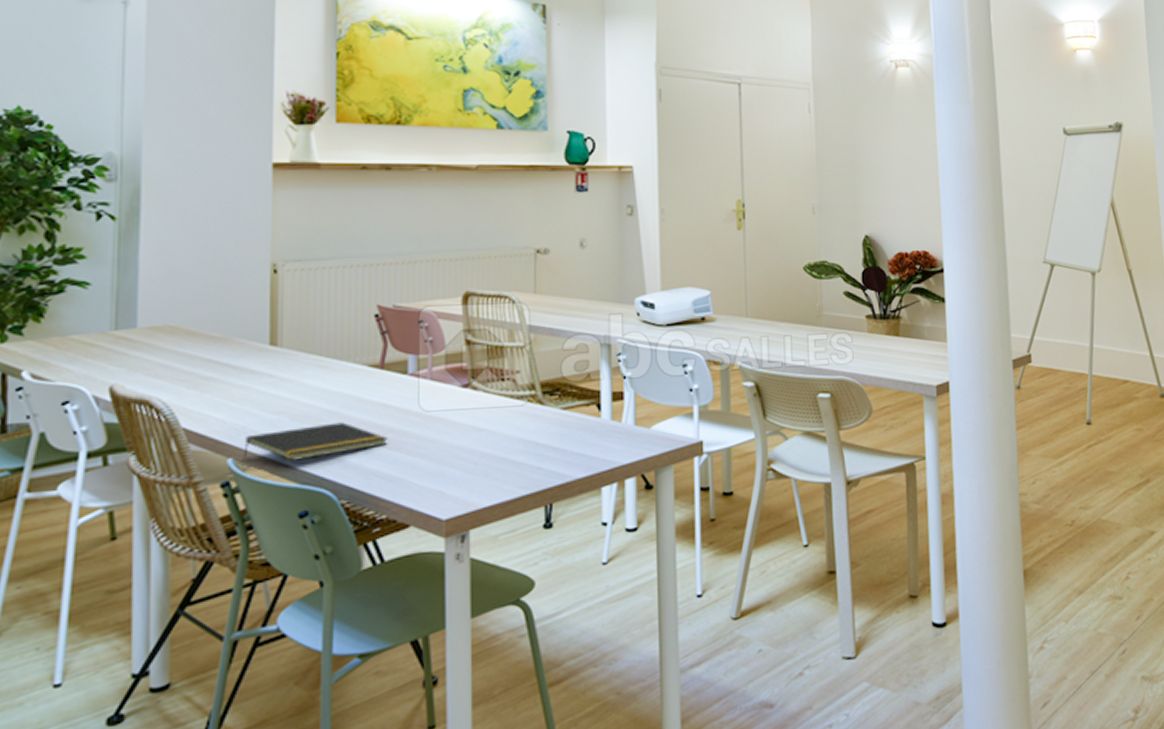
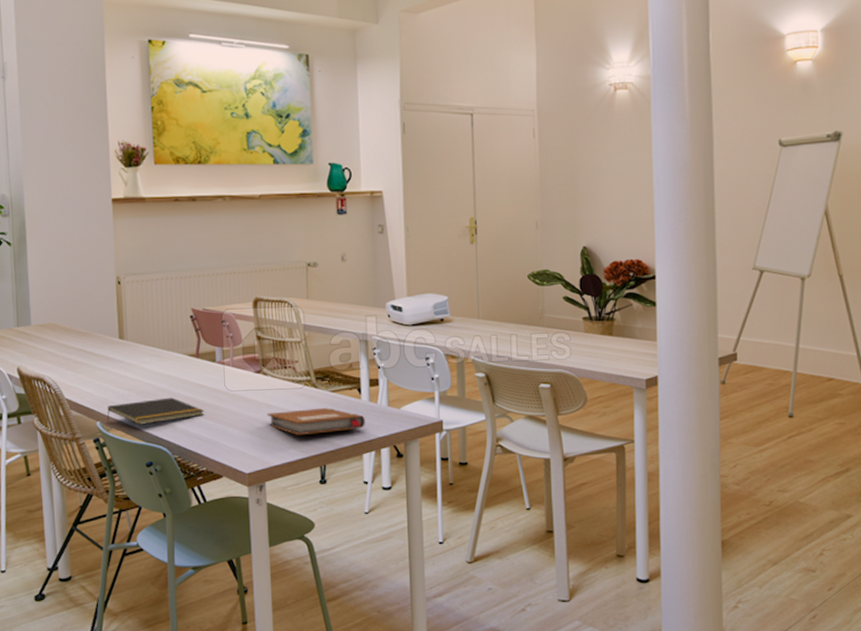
notebook: none [474,429,605,467] -> present [266,407,365,436]

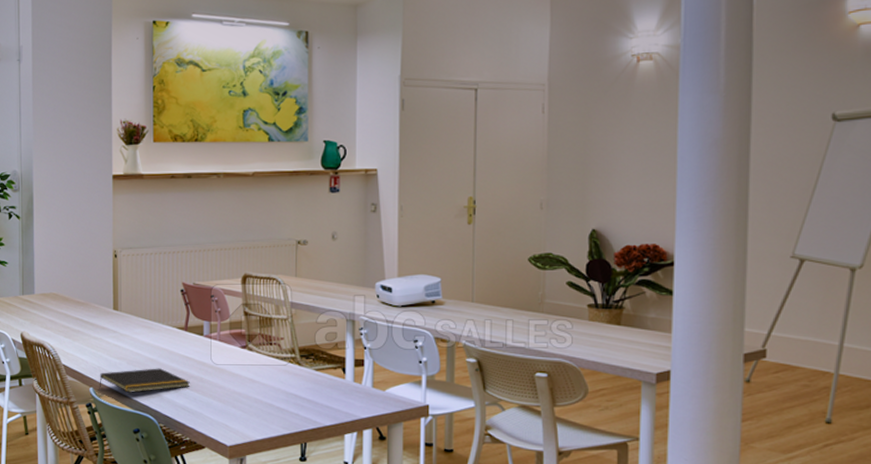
notebook: present [266,407,365,436] -> none [250,385,348,412]

